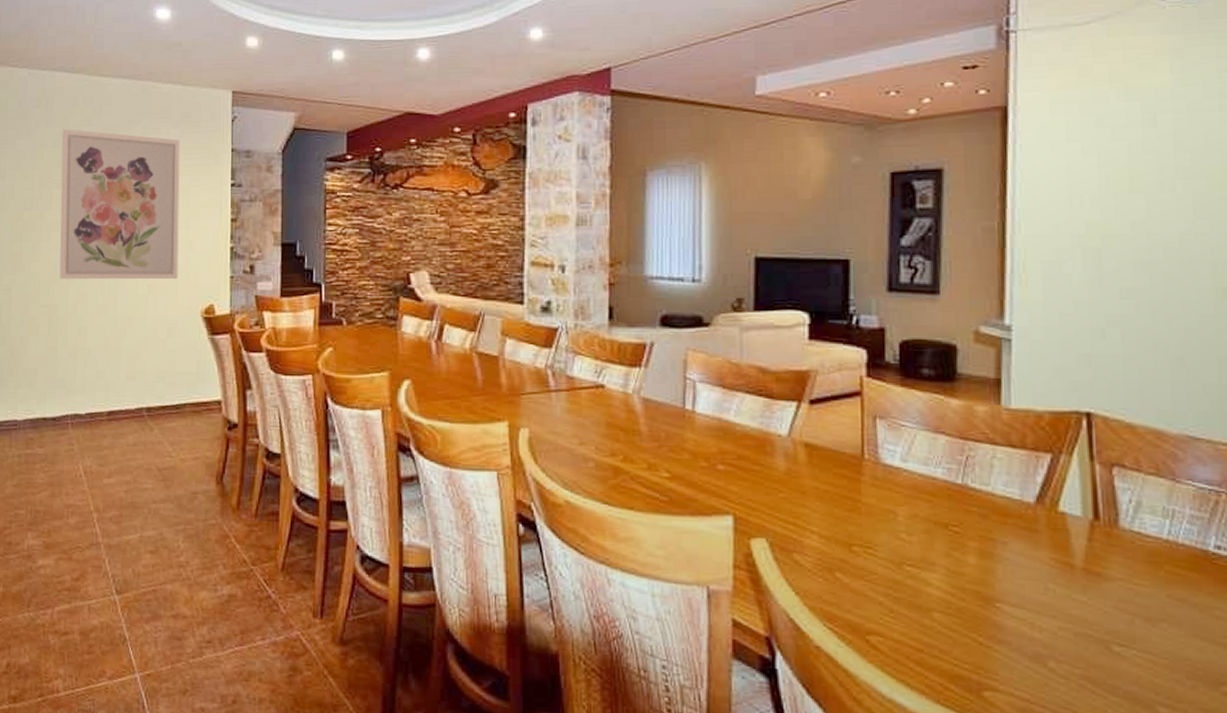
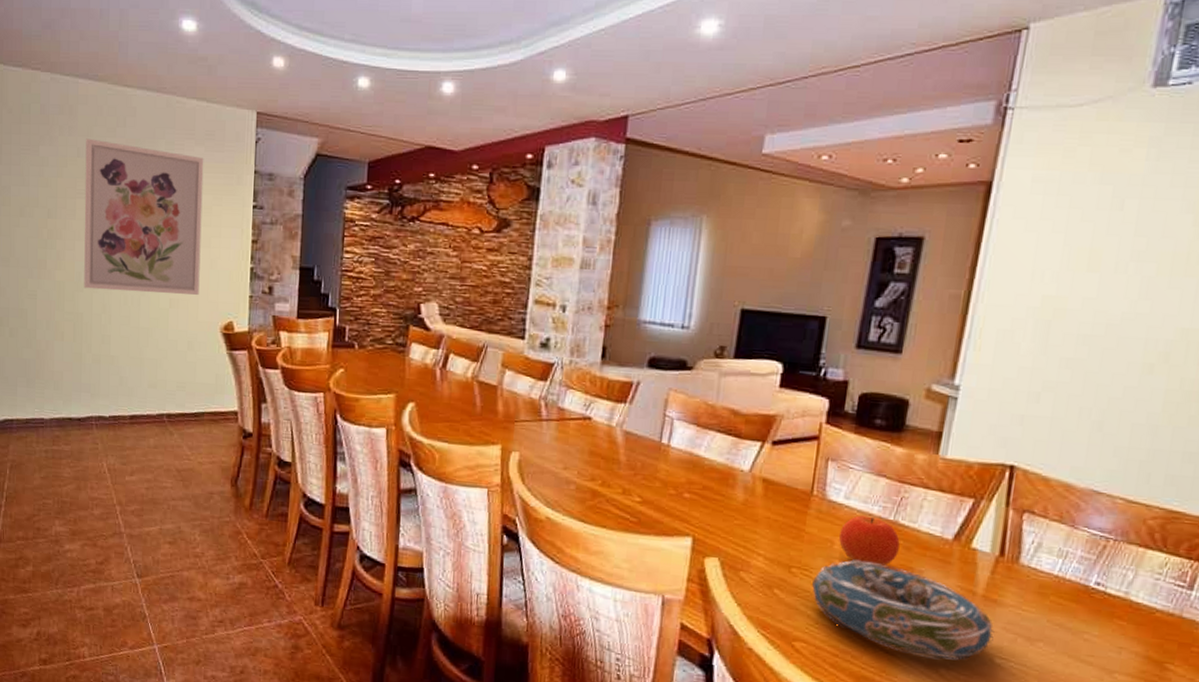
decorative bowl: none [879,533,1106,651] -> present [812,560,994,661]
fruit: none [902,480,974,540] -> present [839,515,900,567]

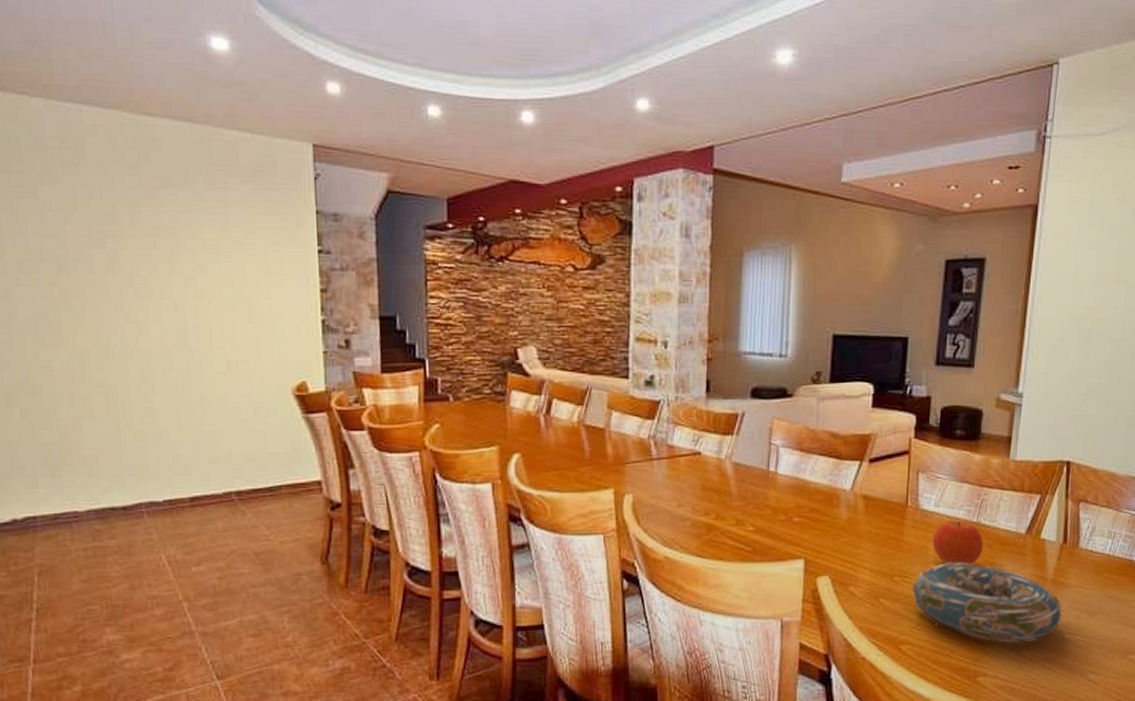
wall art: present [84,138,204,295] -> none [99,177,262,355]

